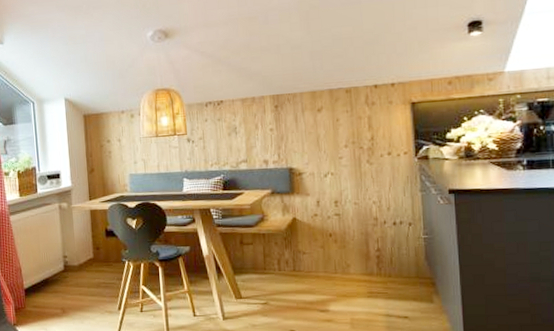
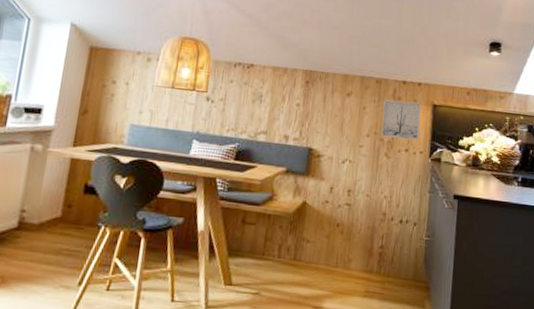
wall art: none [357,104,400,145] -> present [380,100,422,141]

